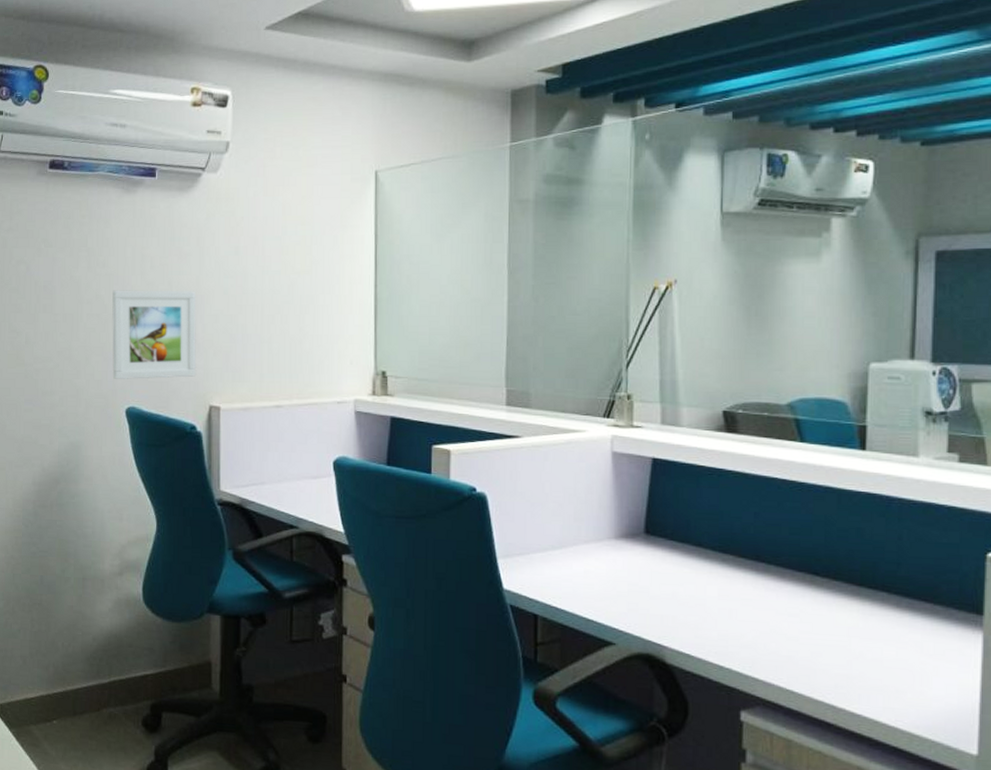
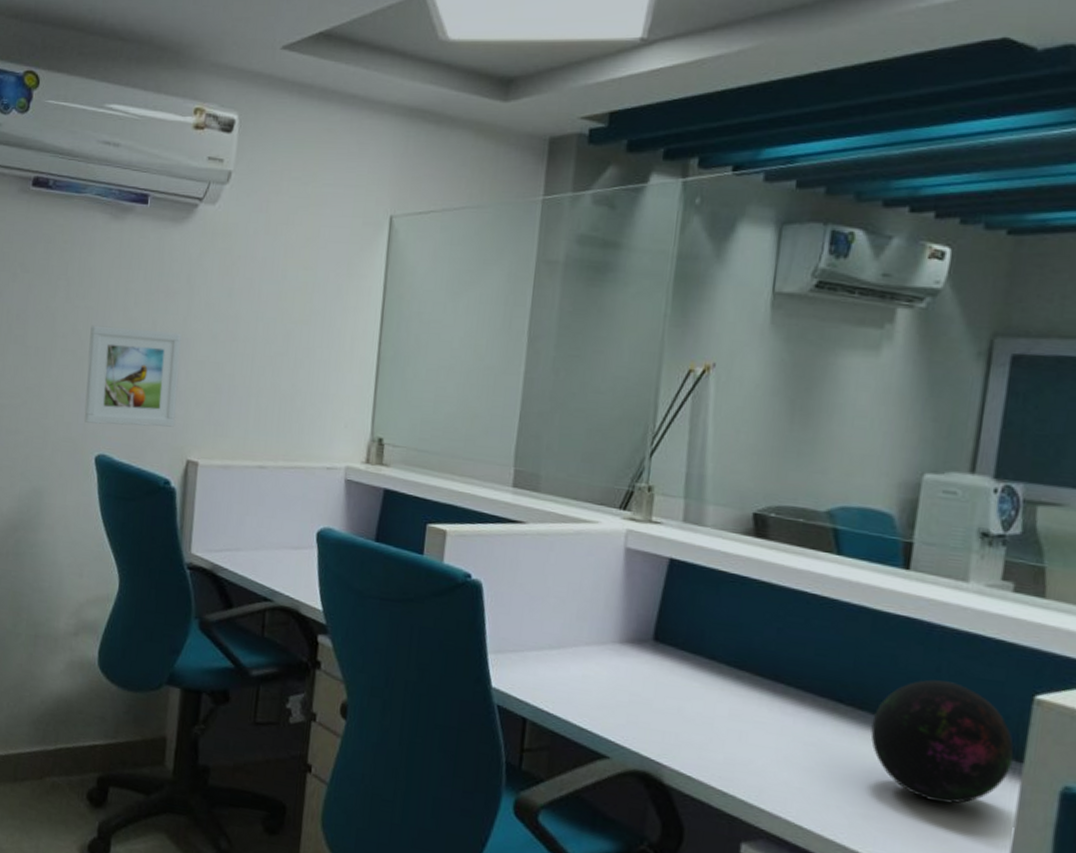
decorative orb: none [846,547,974,659] -> present [870,679,1014,804]

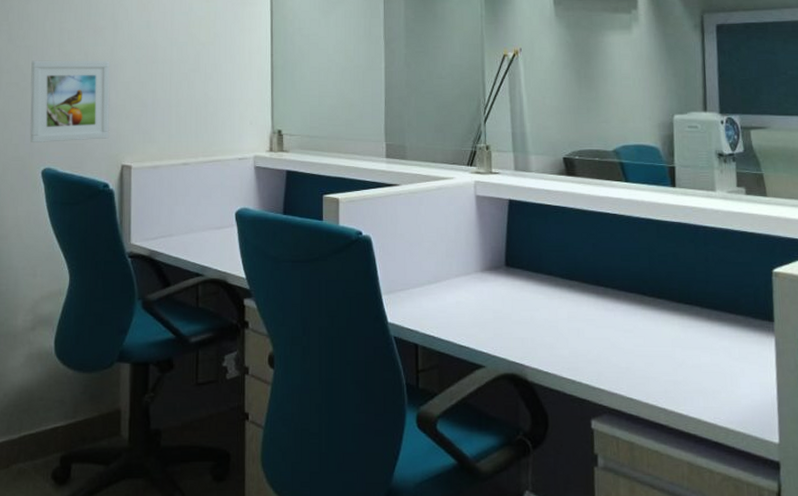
decorative orb: present [870,679,1014,804] -> none [668,268,767,363]

